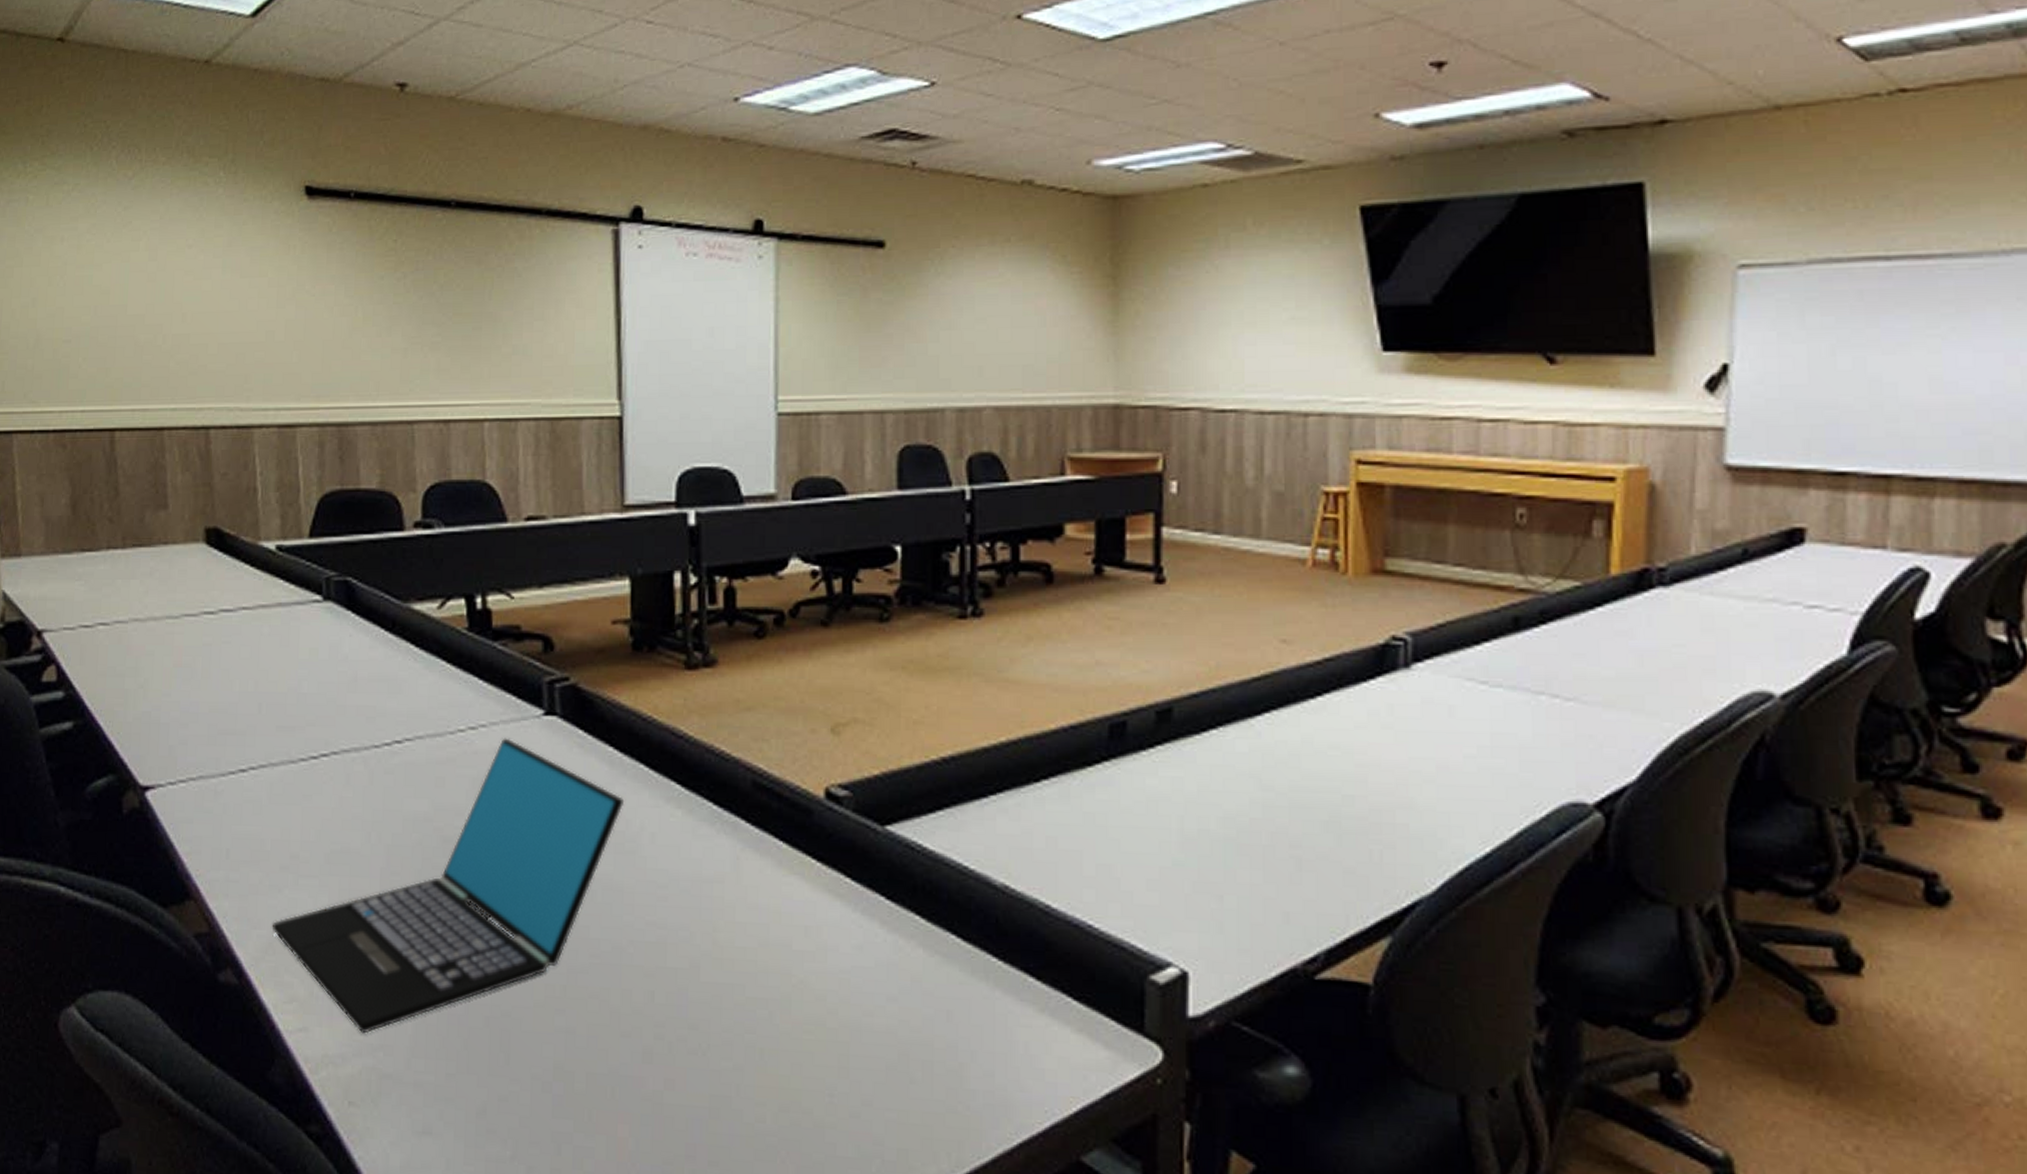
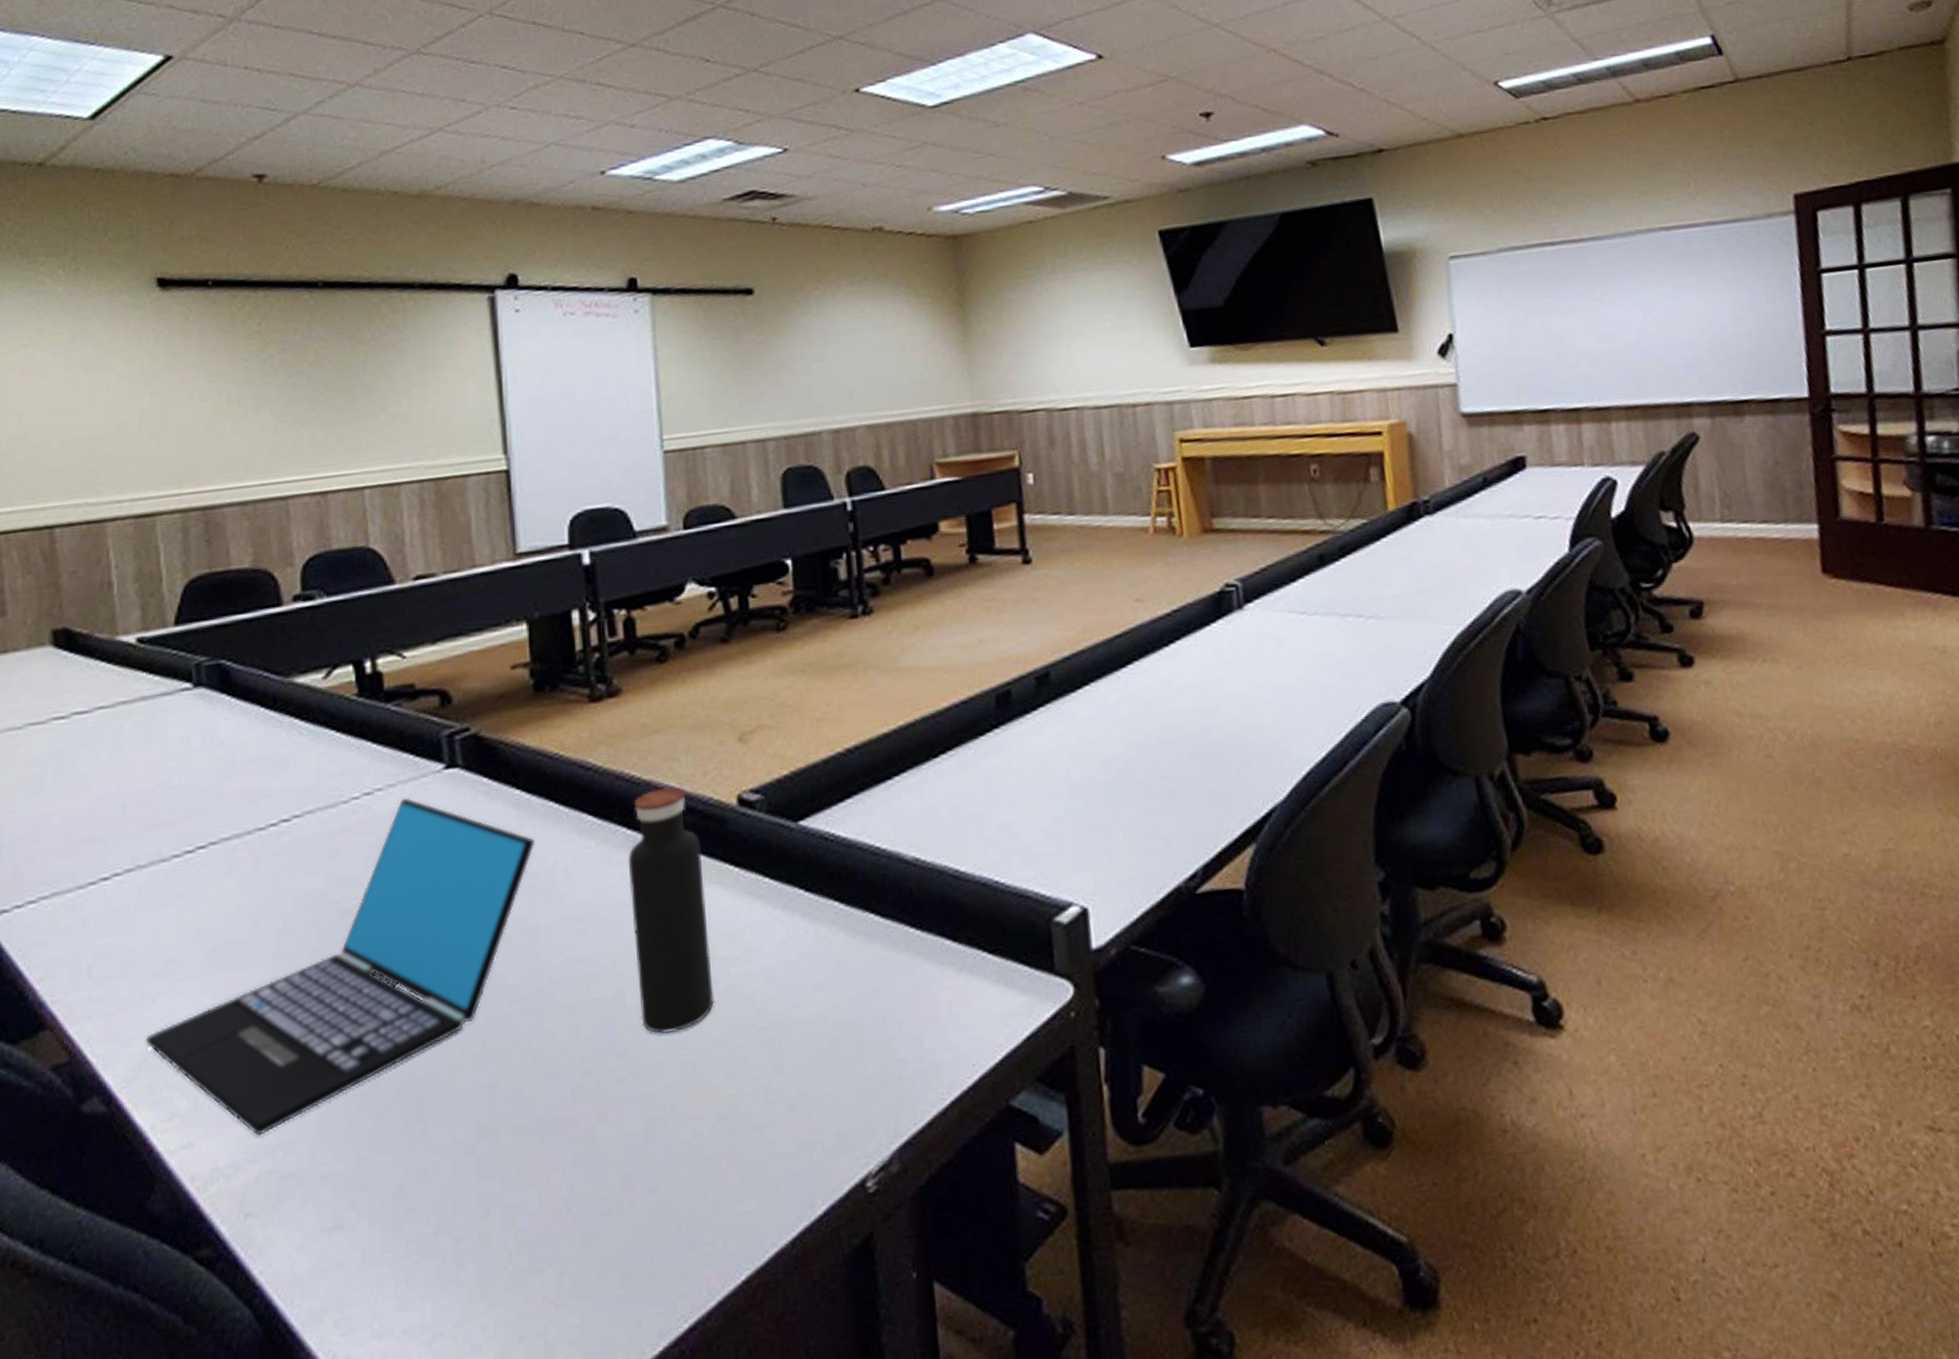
water bottle: none [711,767,787,1016] -> present [628,787,714,1034]

